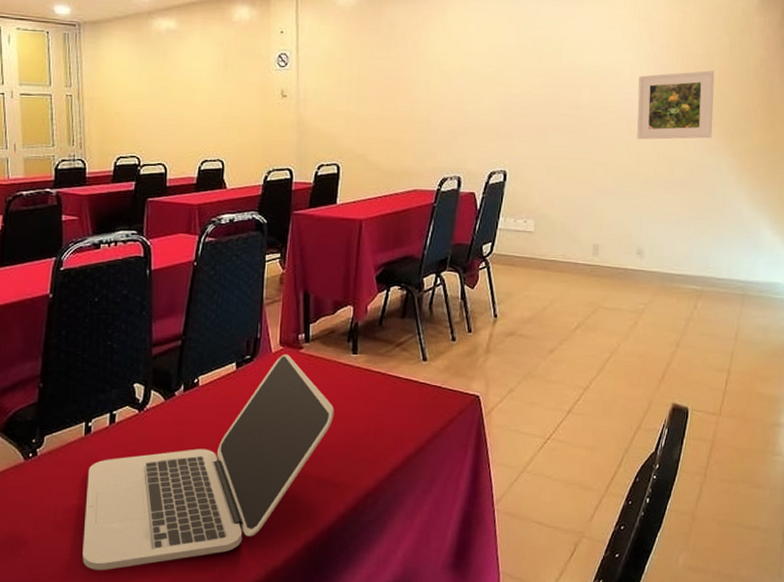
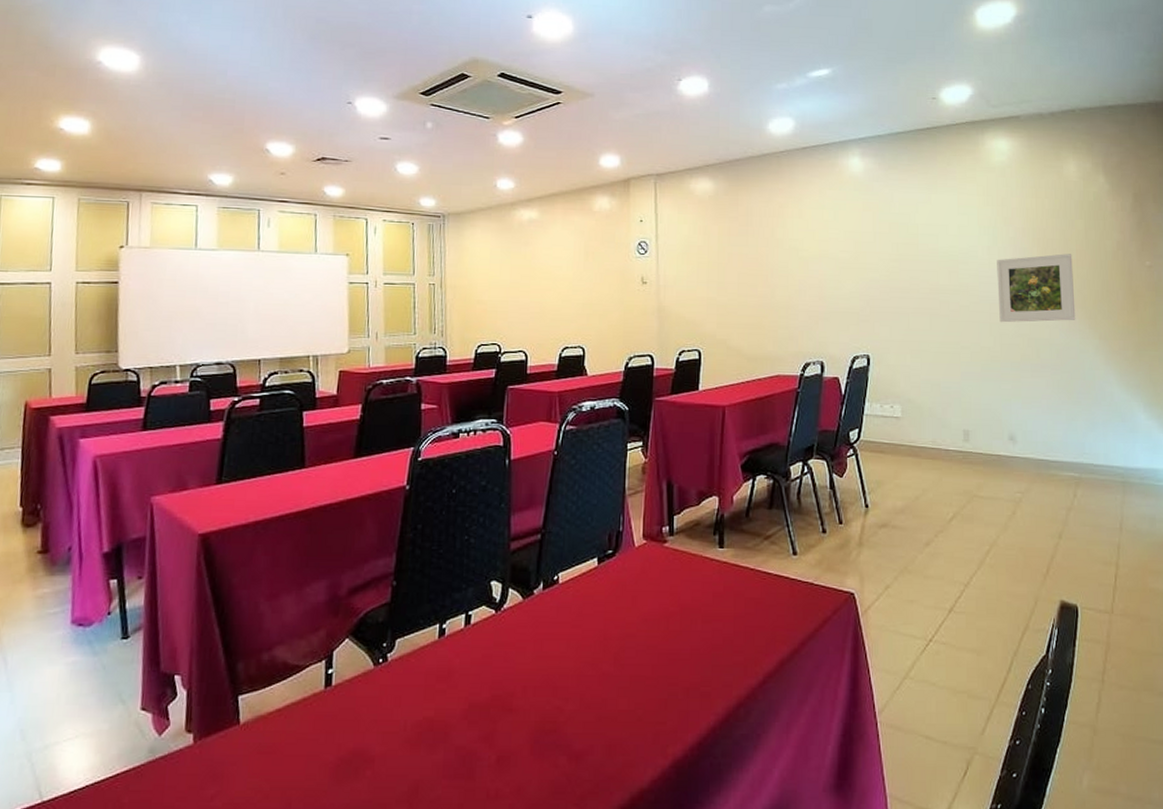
laptop: present [82,354,334,570] -> none [432,548,702,793]

